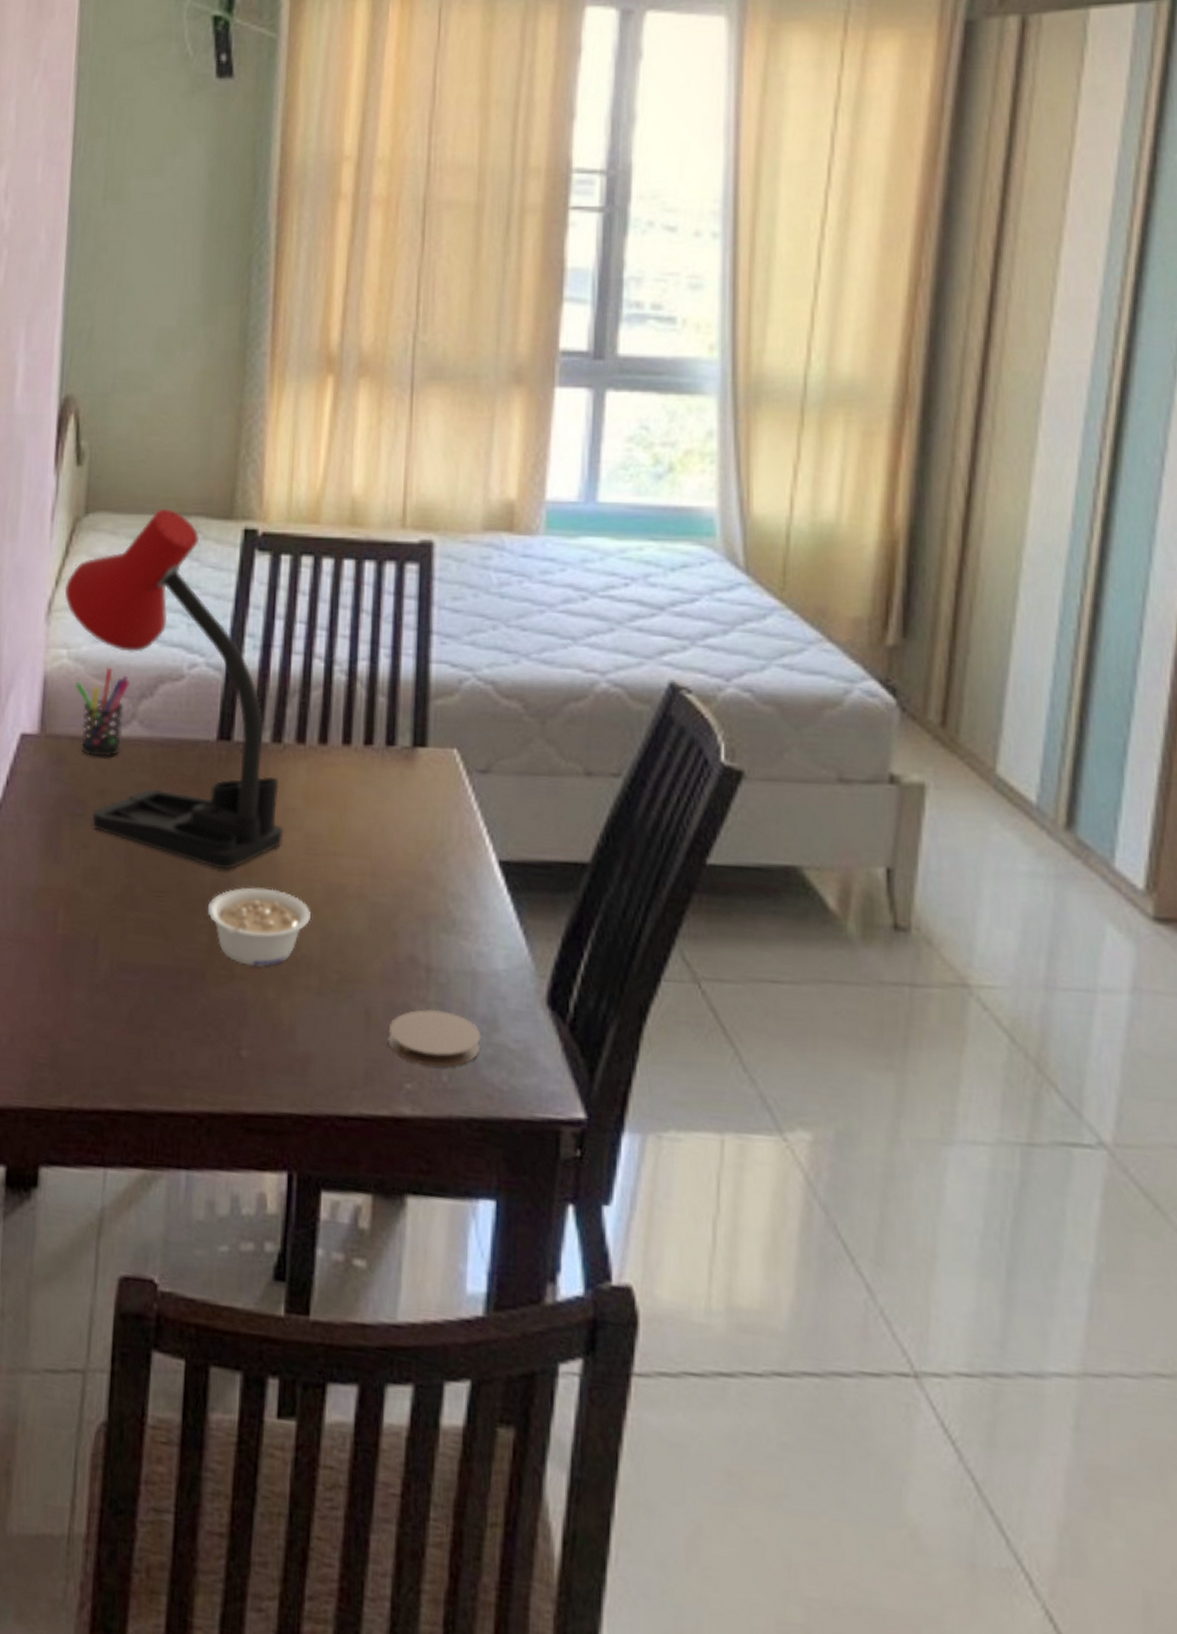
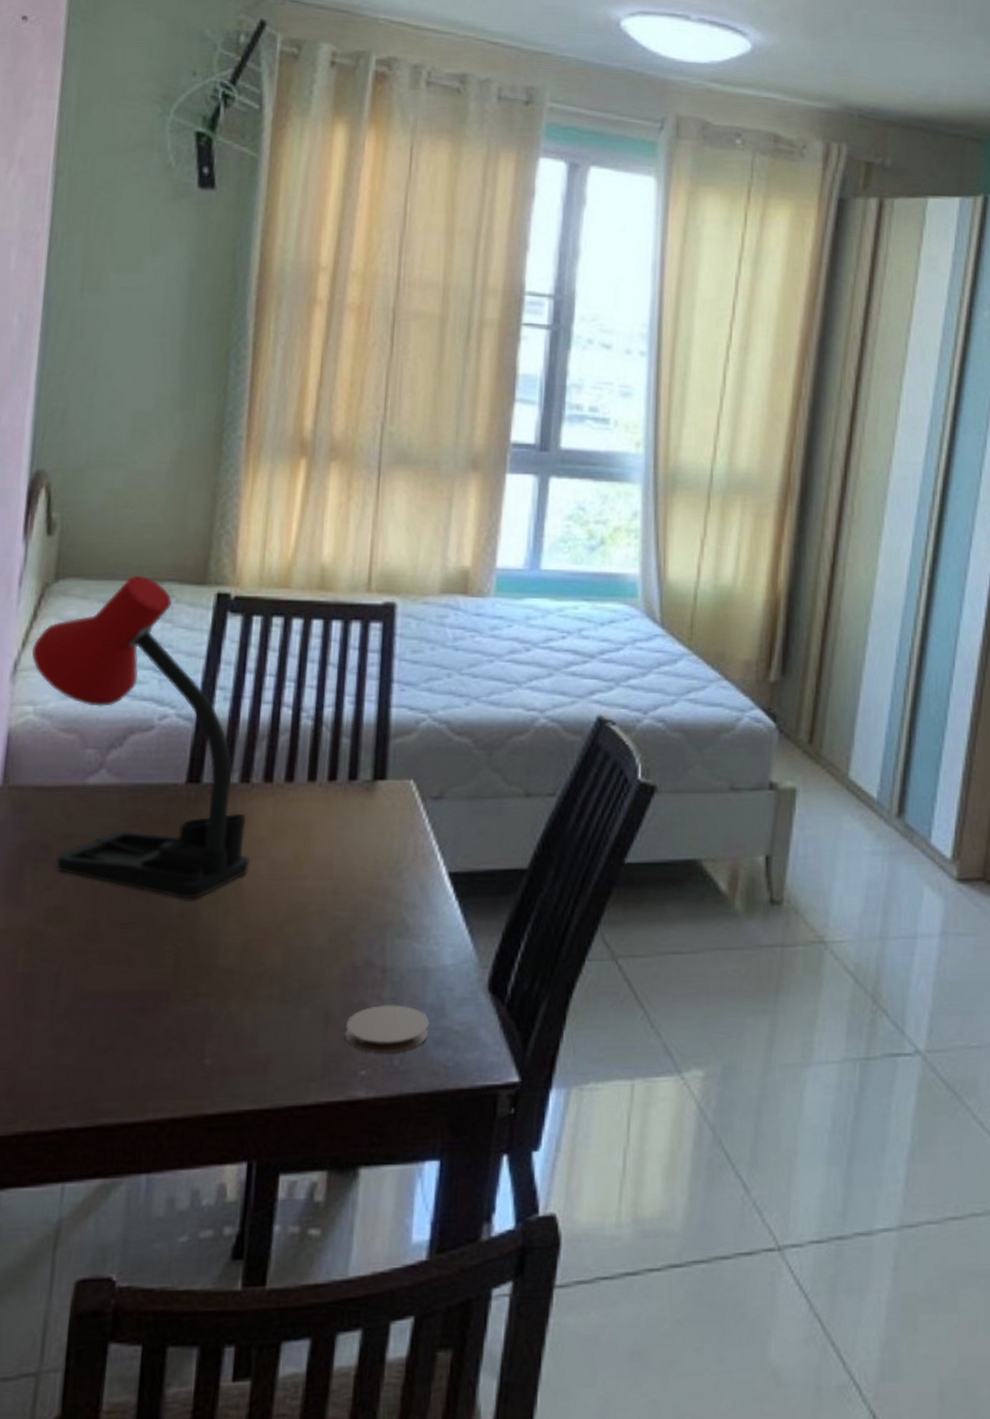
pen holder: present [75,667,131,757] -> none [41,721,100,804]
legume: present [207,887,310,967] -> none [173,912,274,983]

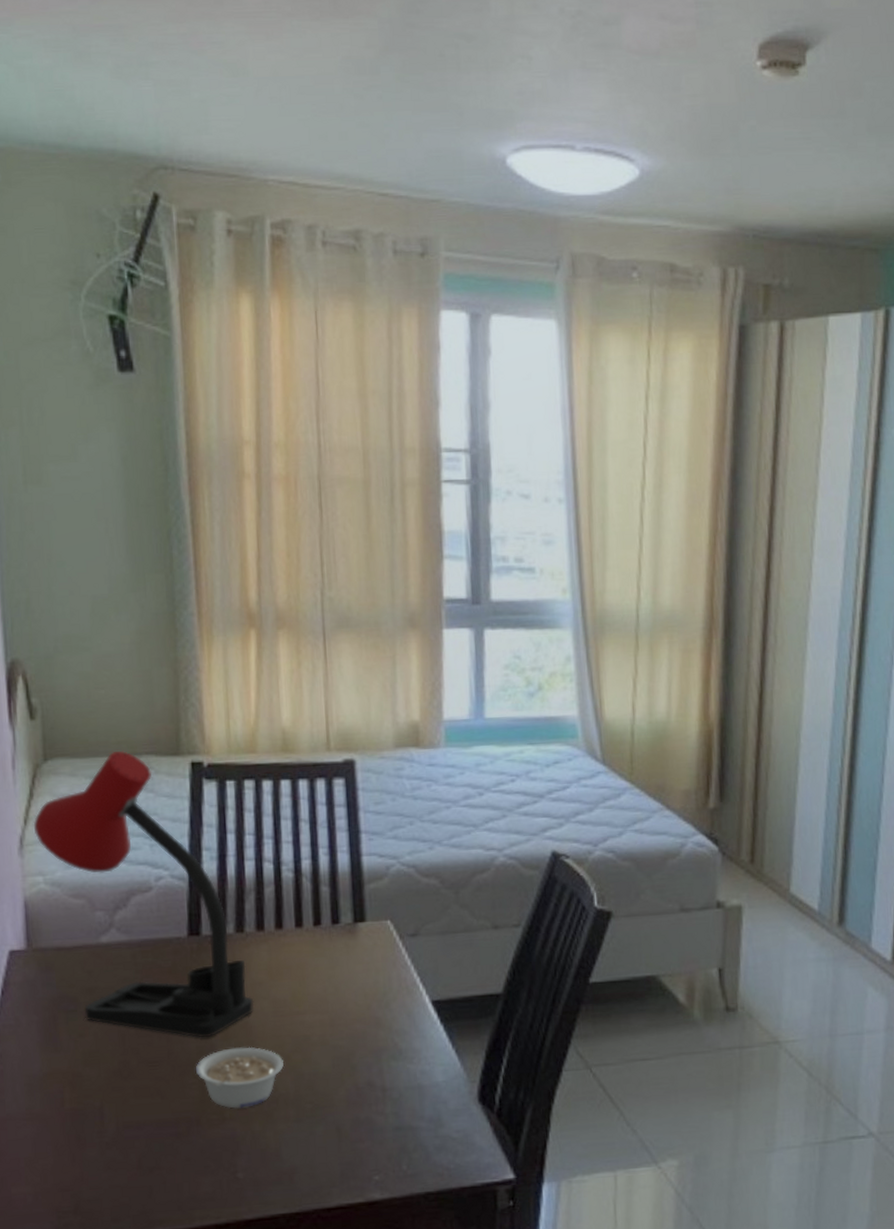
legume: none [173,912,274,983] -> present [195,1046,284,1109]
coaster: present [344,1004,430,1054] -> none [356,1118,430,1161]

